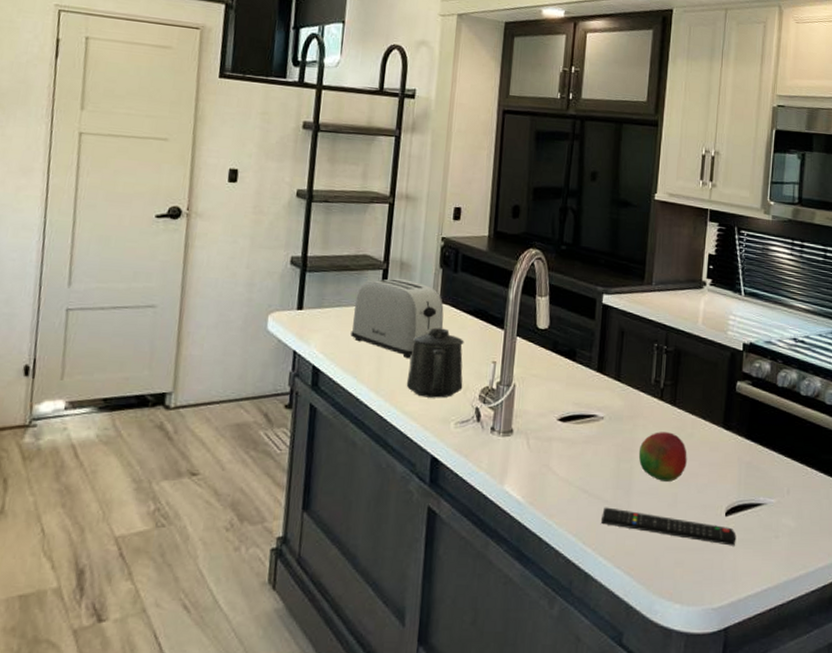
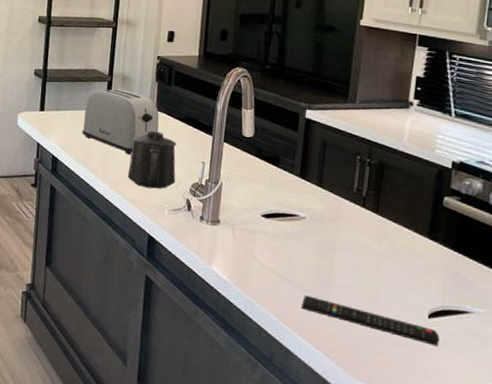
fruit: present [638,432,687,482] -> none [339,235,389,281]

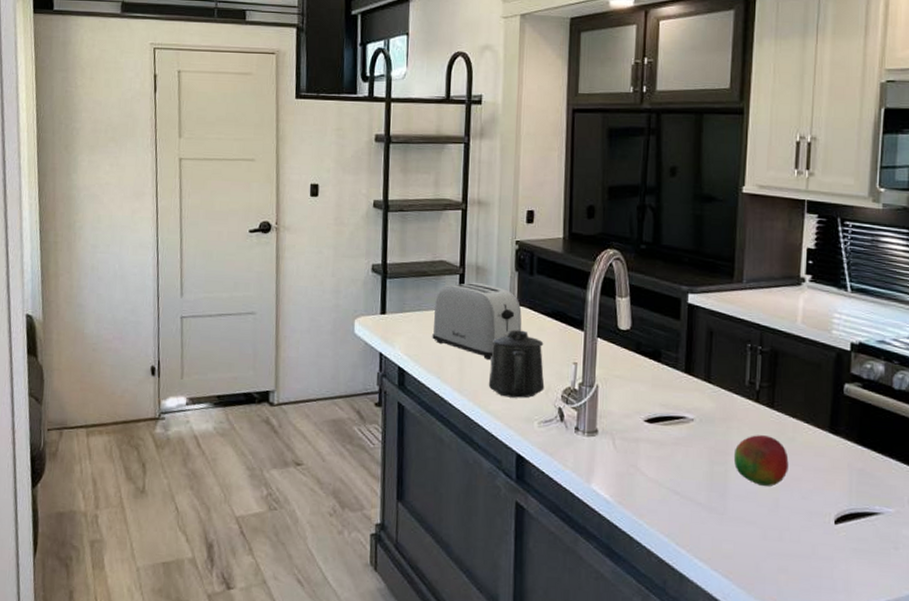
remote control: present [302,295,440,347] -> none [695,509,848,556]
fruit: none [339,235,389,281] -> present [733,435,789,486]

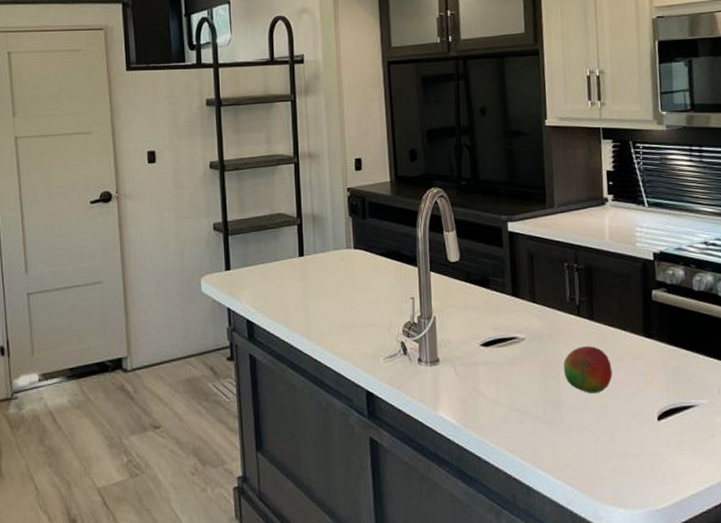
toaster: present [432,282,522,359] -> none [276,230,361,303]
mug: present [488,330,545,398] -> none [333,272,386,338]

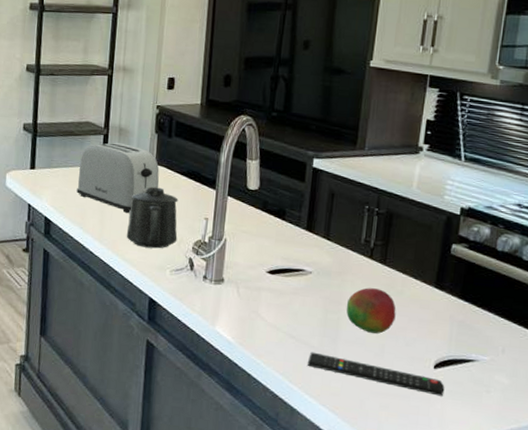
toaster: none [276,230,361,303] -> present [76,142,160,213]
mug: none [333,272,386,338] -> present [126,187,179,249]
remote control: none [535,422,672,449] -> present [308,352,445,397]

